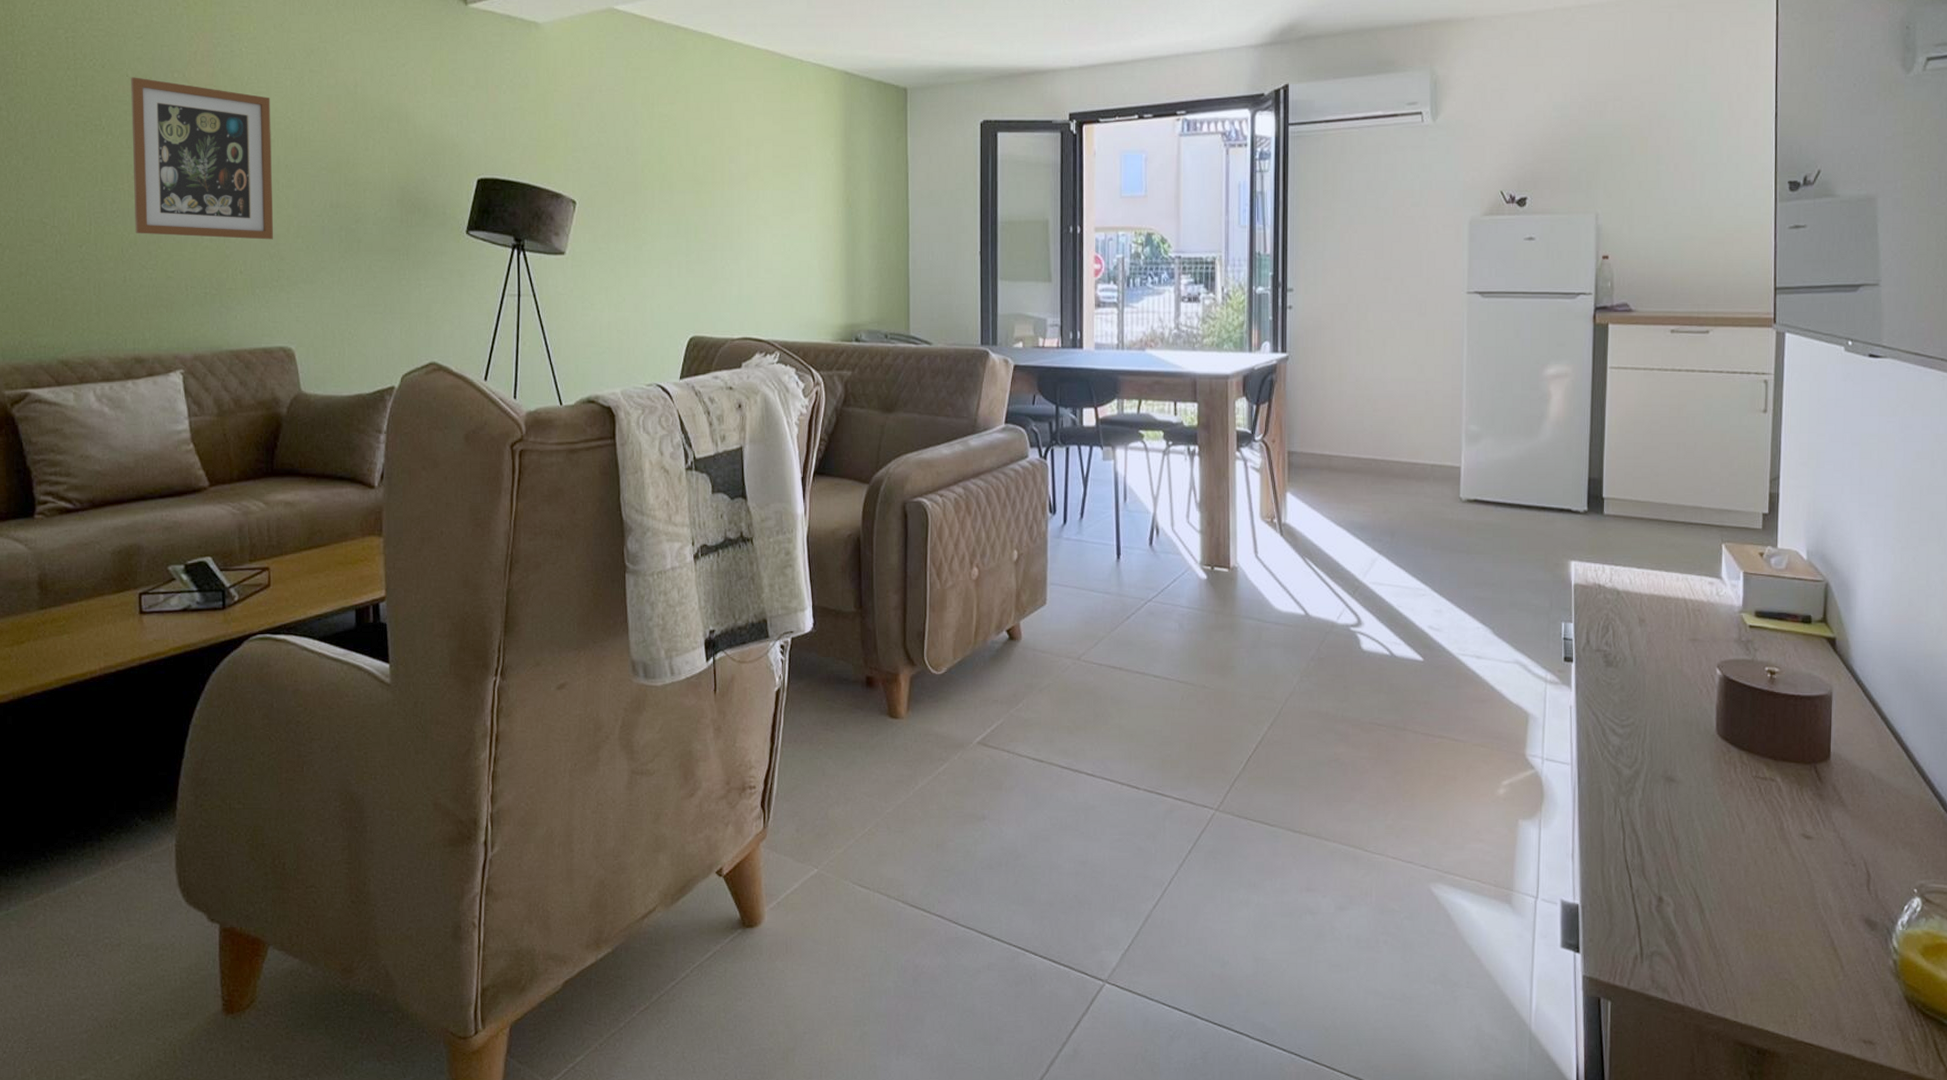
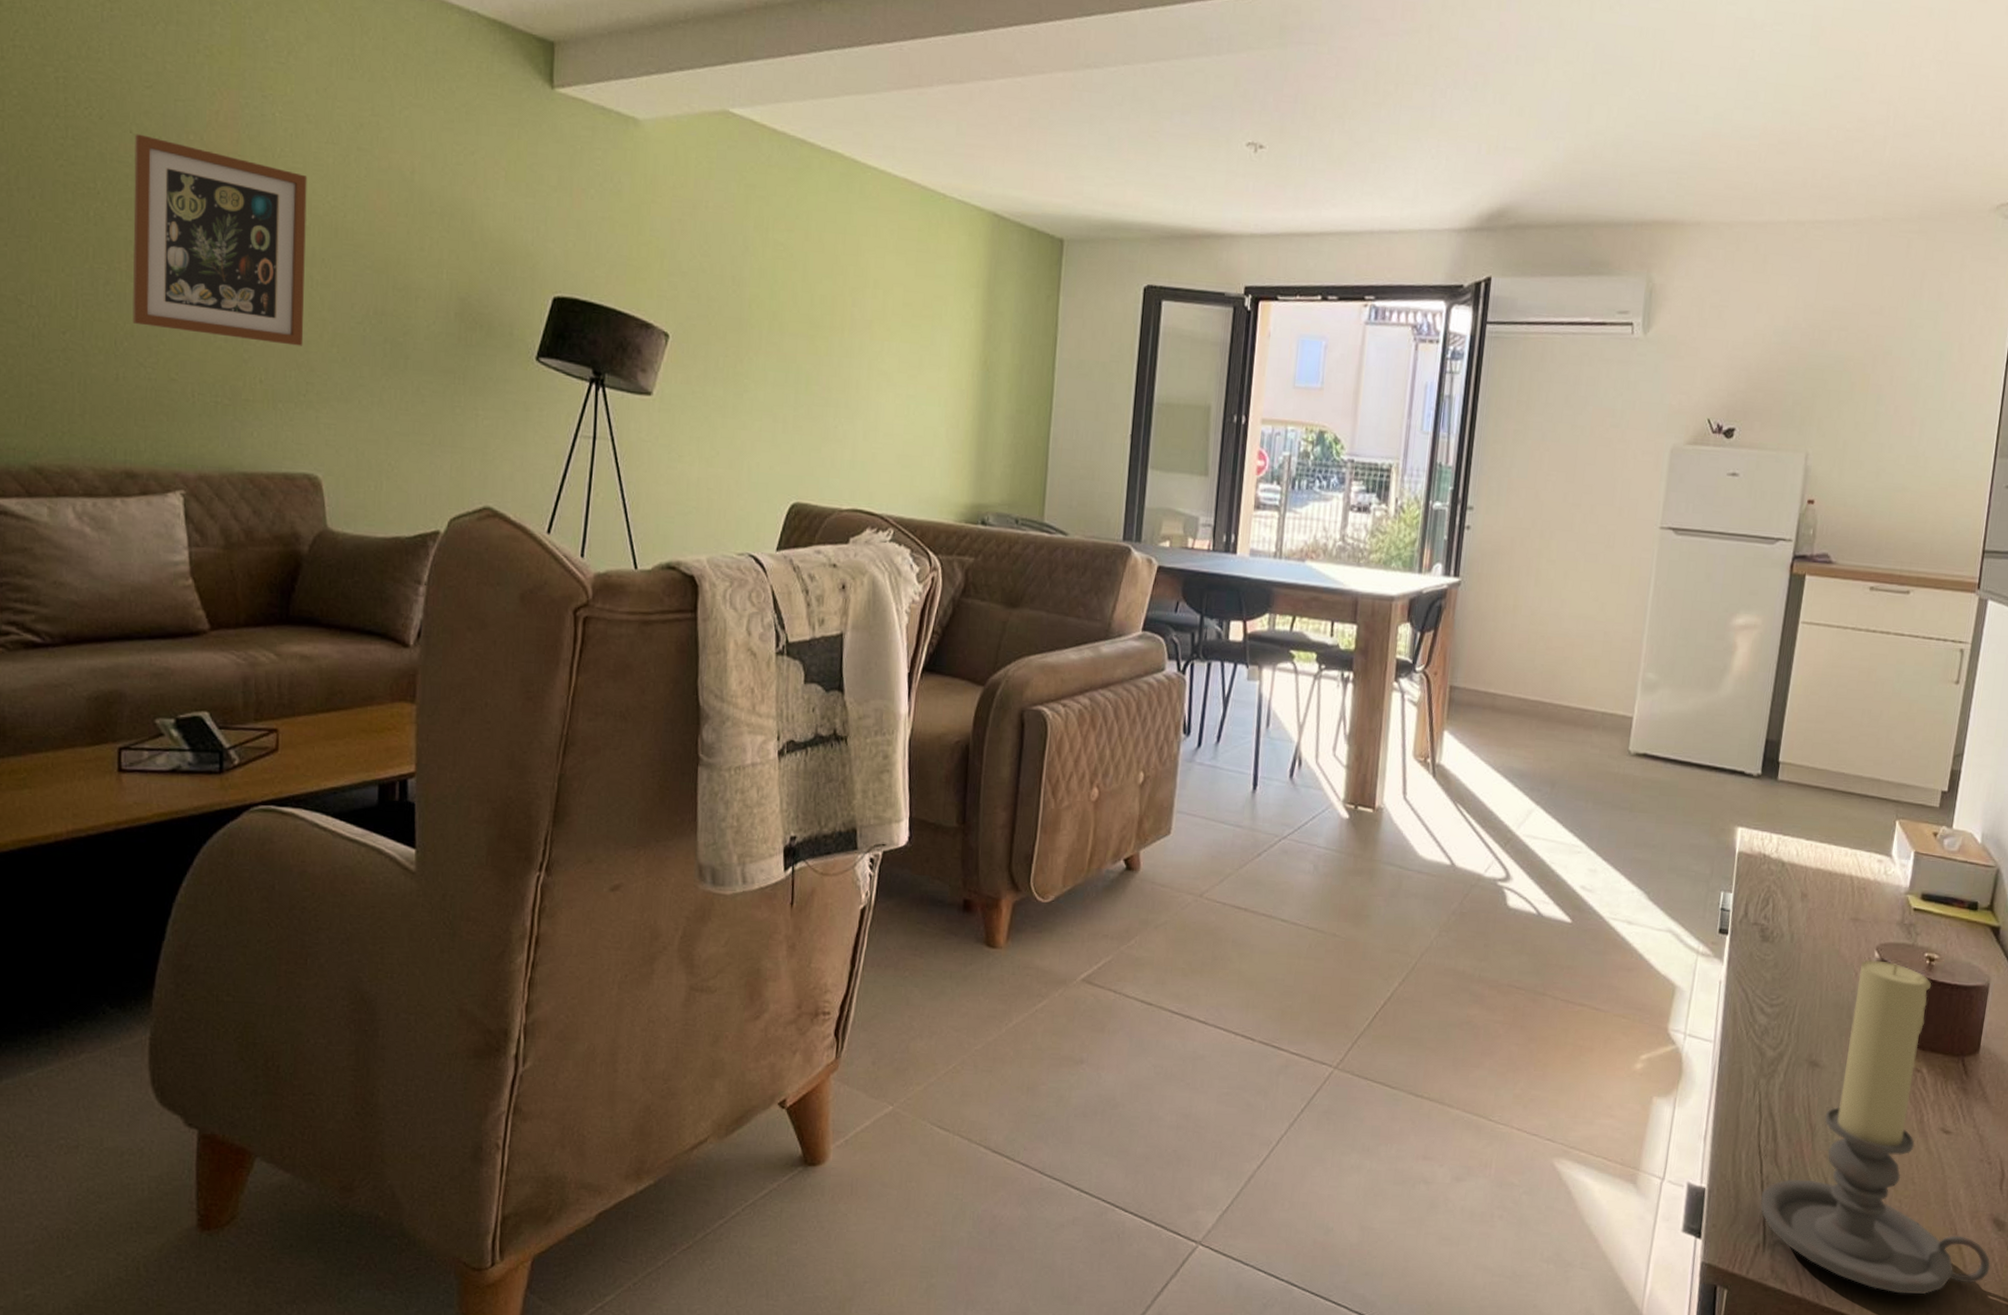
candle holder: none [1634,677,1867,997] -> present [1760,960,1990,1294]

